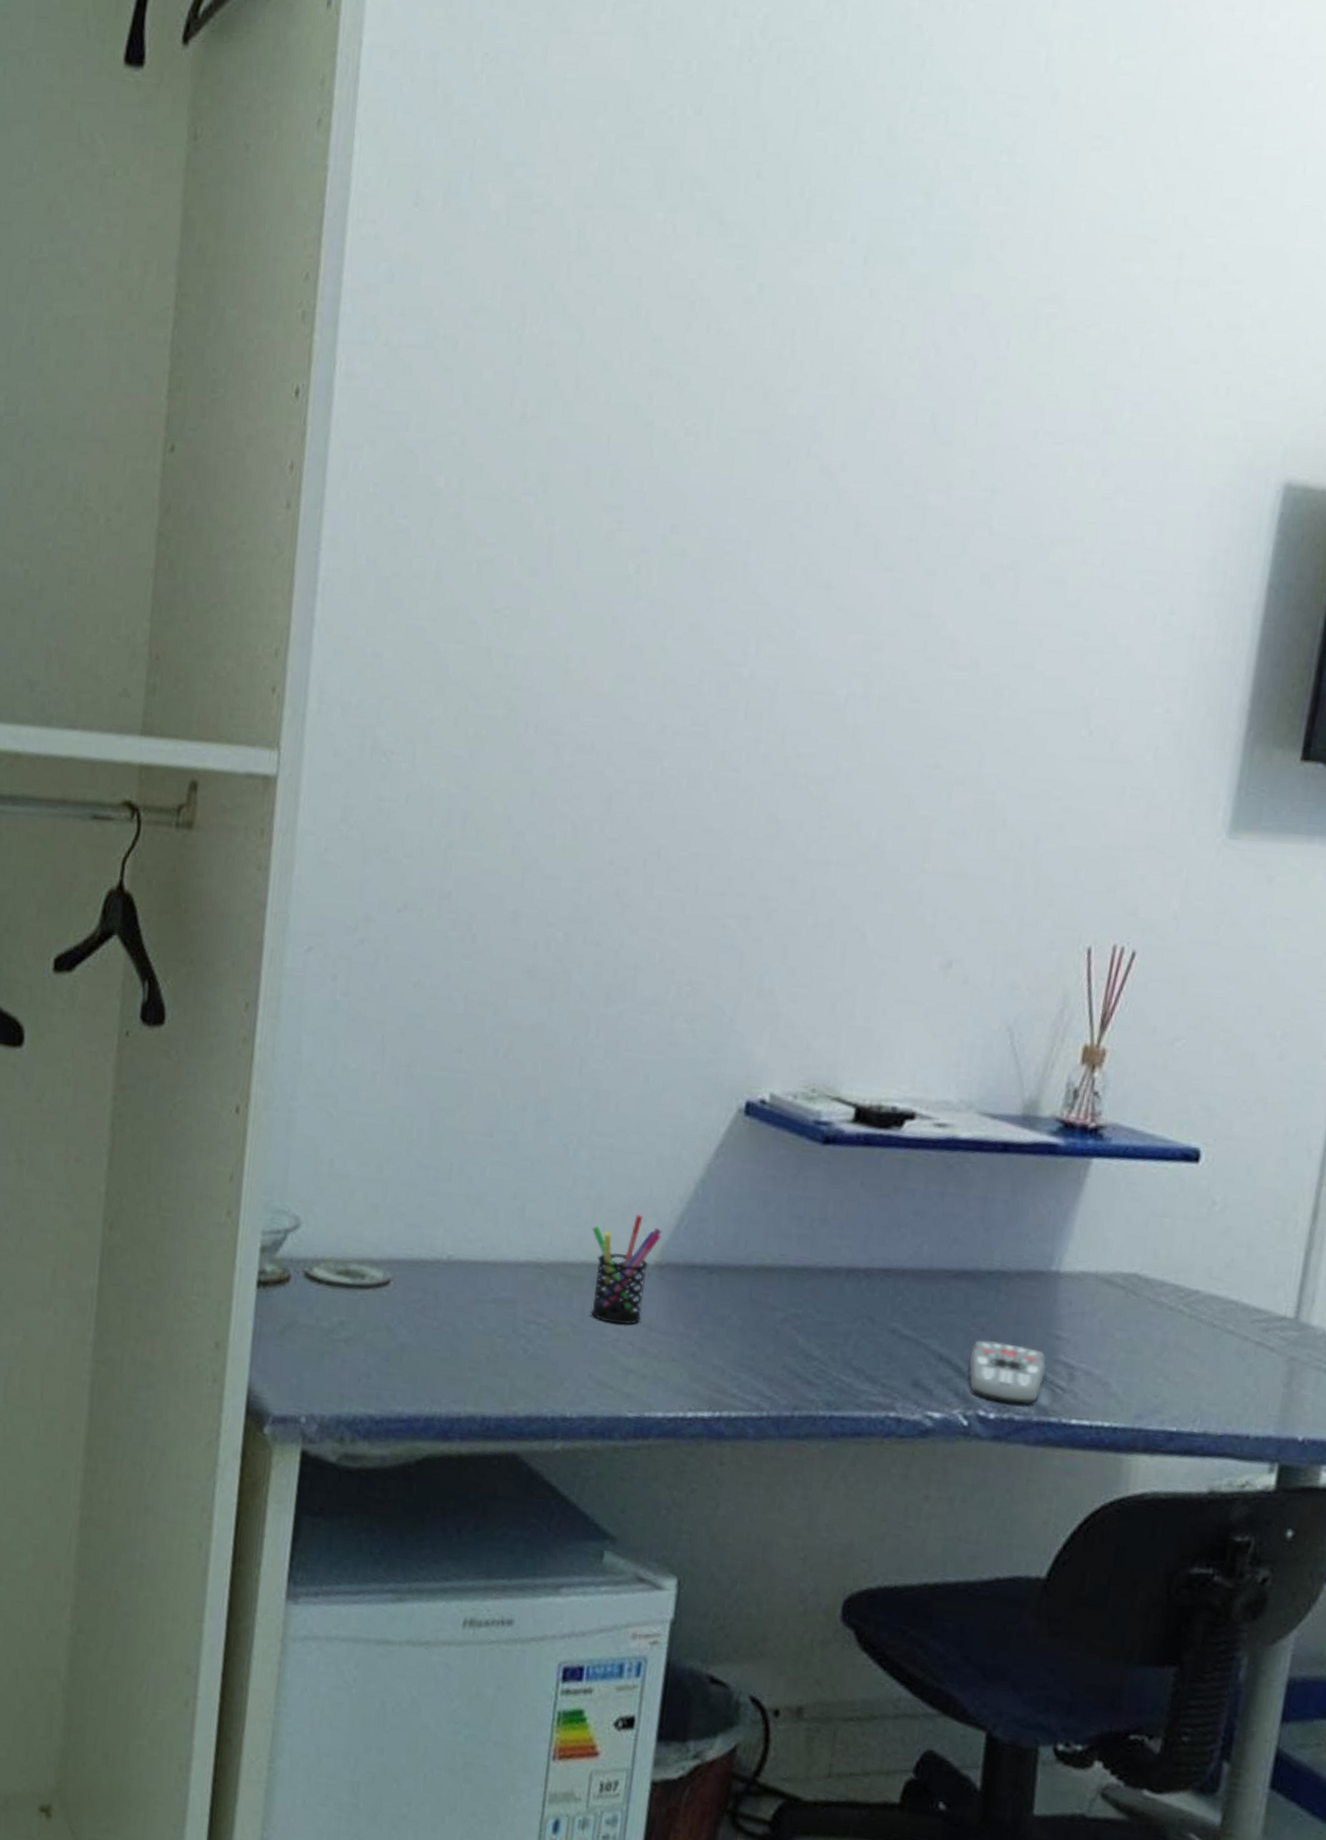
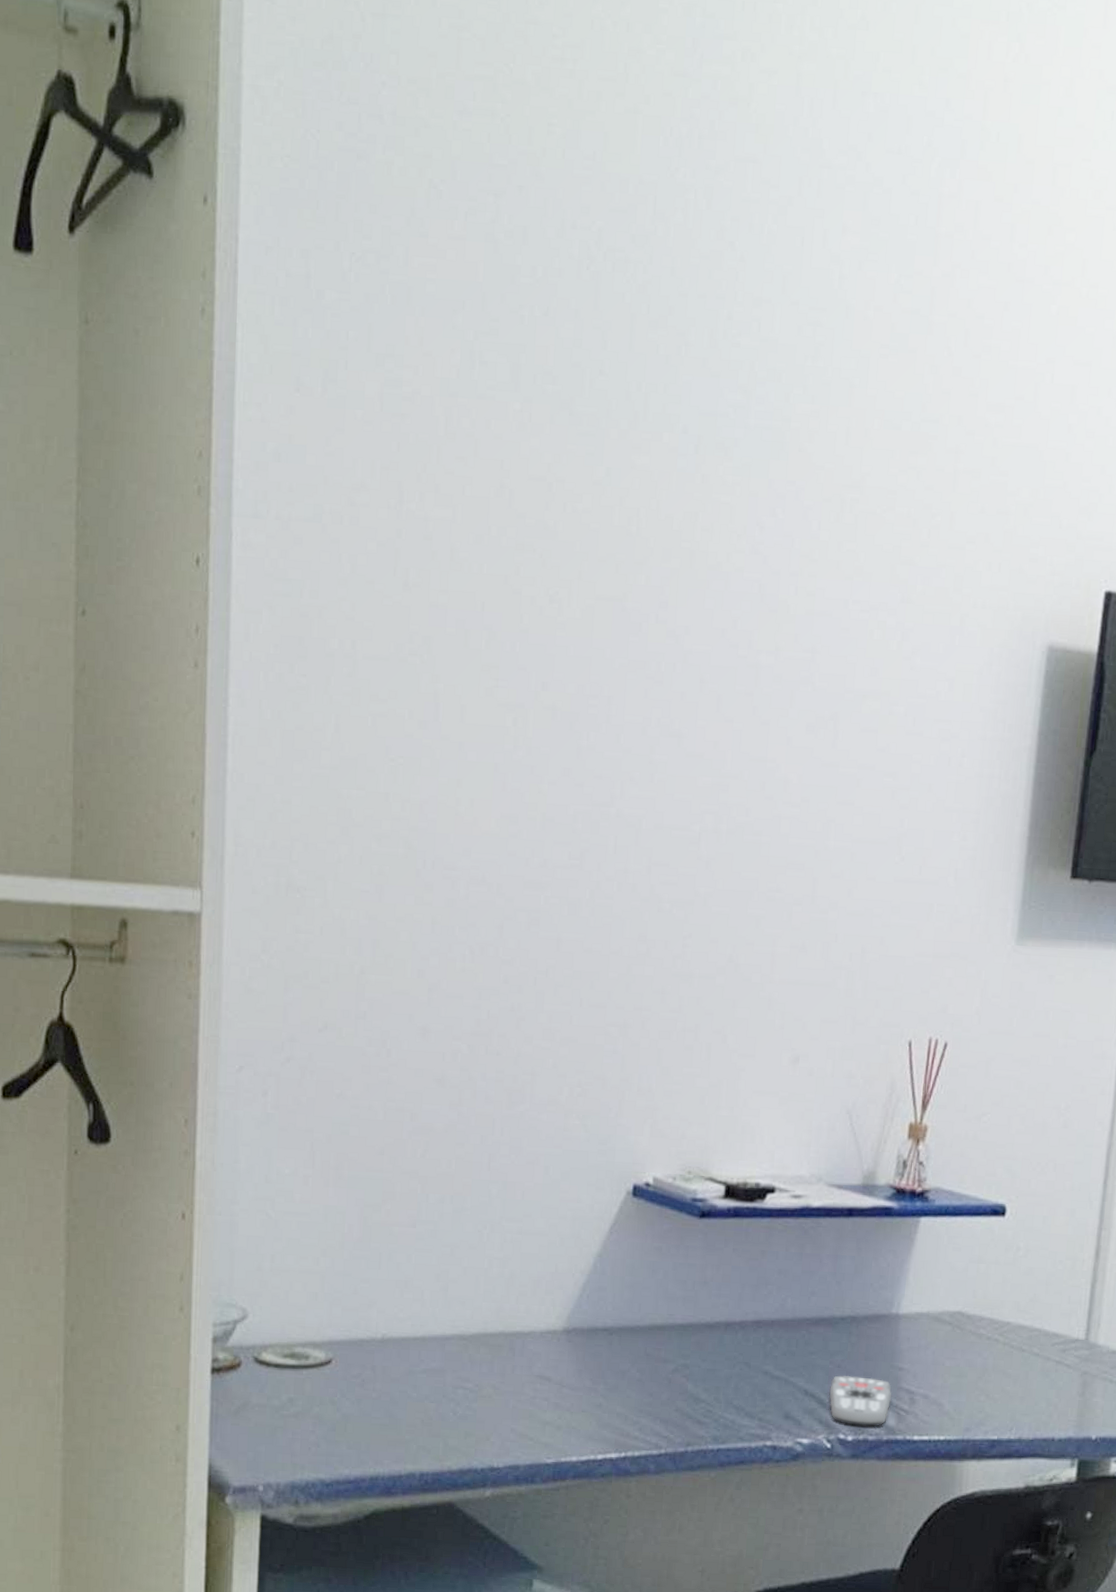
pen holder: present [591,1214,662,1325] -> none [507,1288,568,1384]

